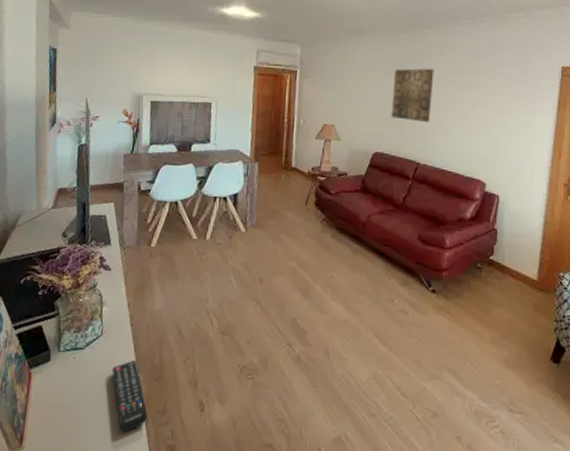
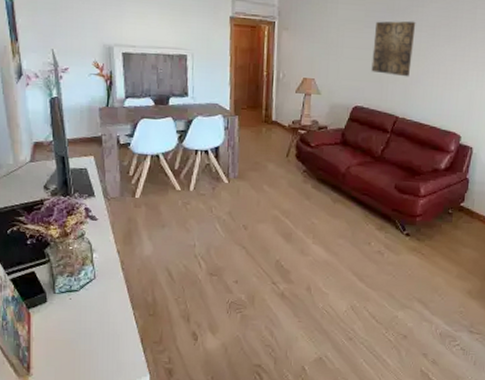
remote control: present [112,360,148,433] -> none [108,299,145,360]

